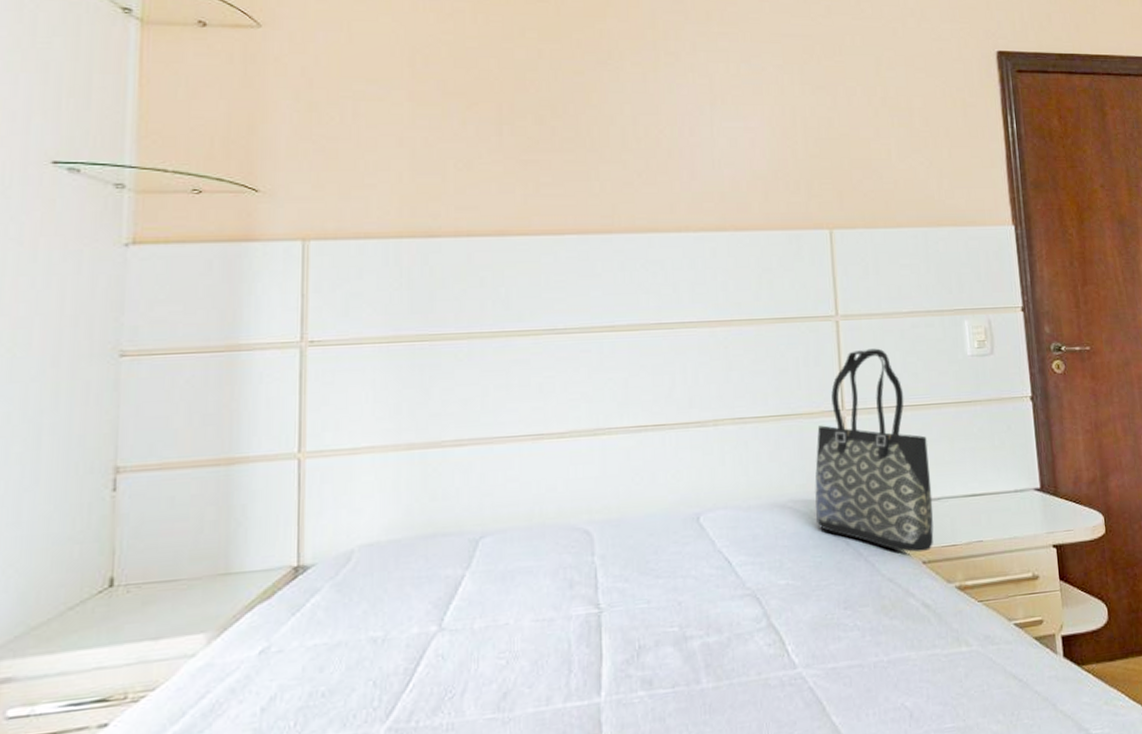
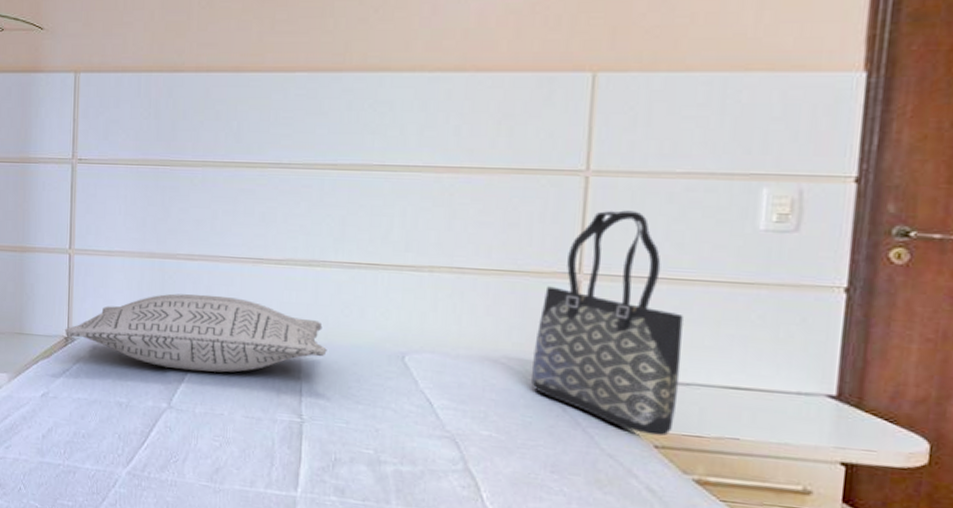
pillow: none [293,482,620,581] -> present [65,293,327,373]

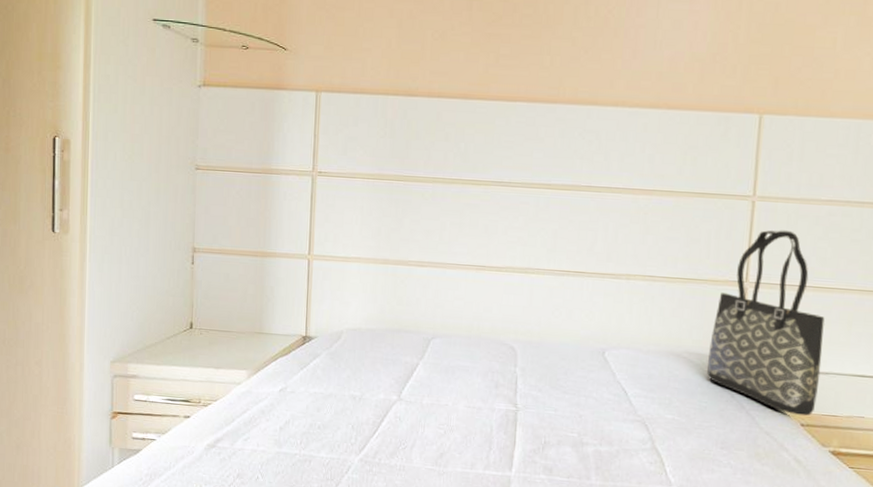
pillow: present [65,293,327,373] -> none [303,296,540,368]

